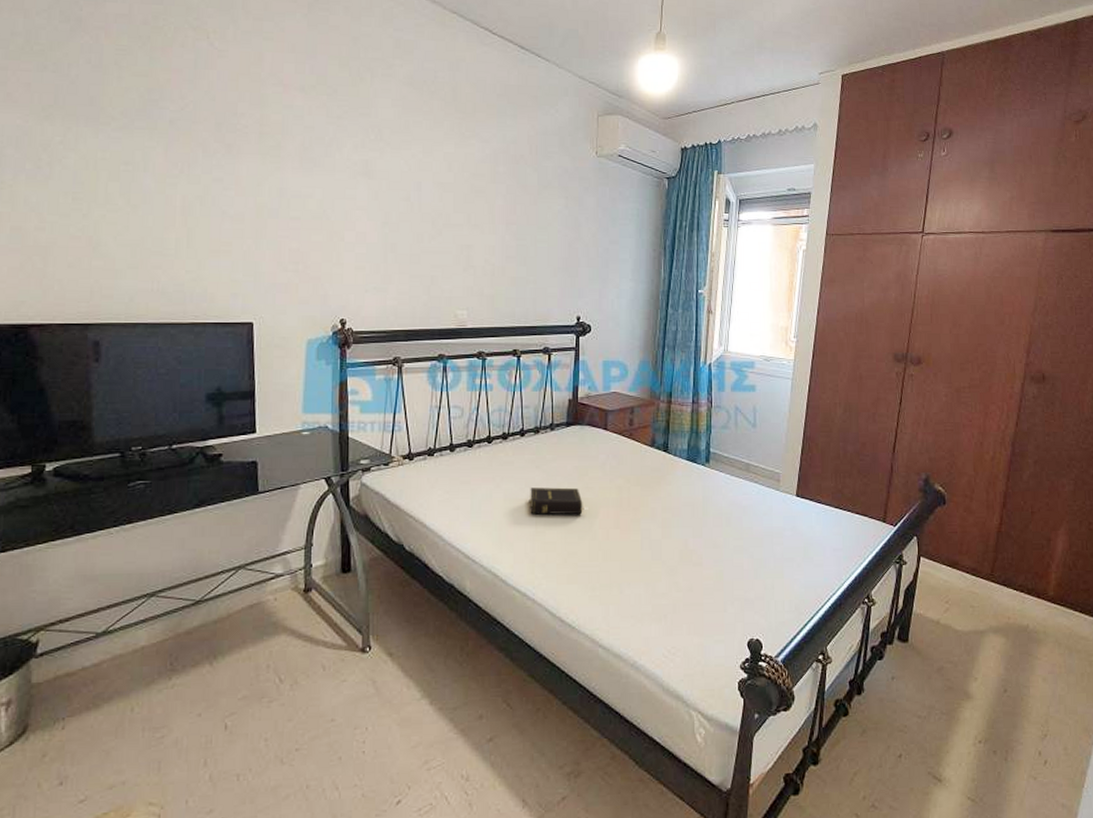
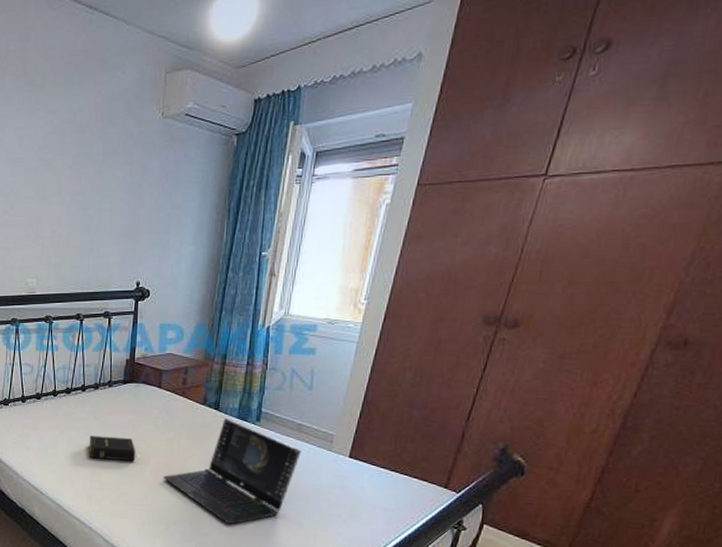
laptop computer: none [613,461,751,580] -> present [163,418,301,524]

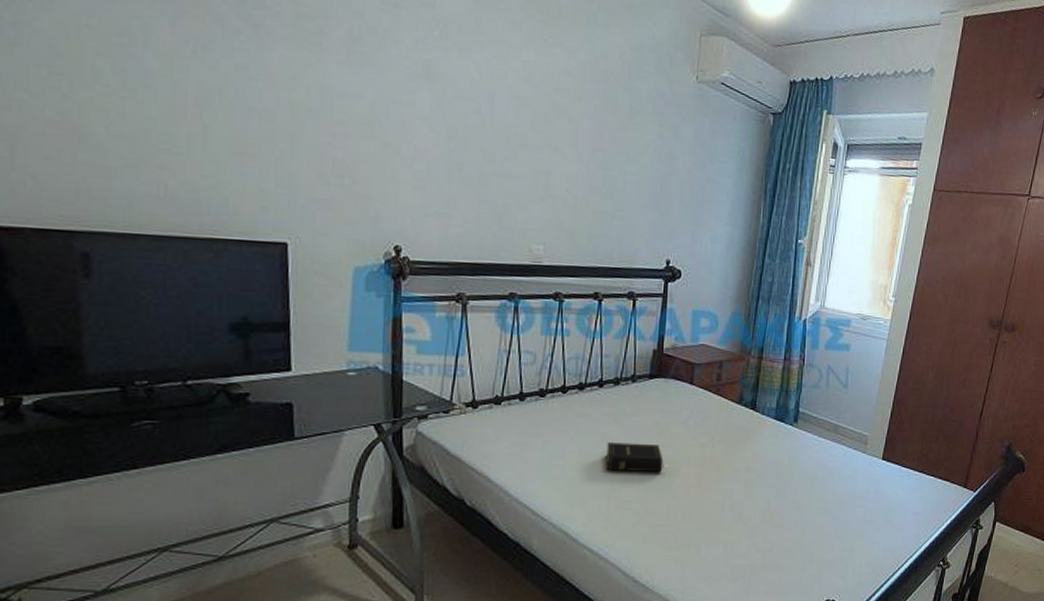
laptop computer: present [163,418,301,524] -> none [694,419,838,541]

